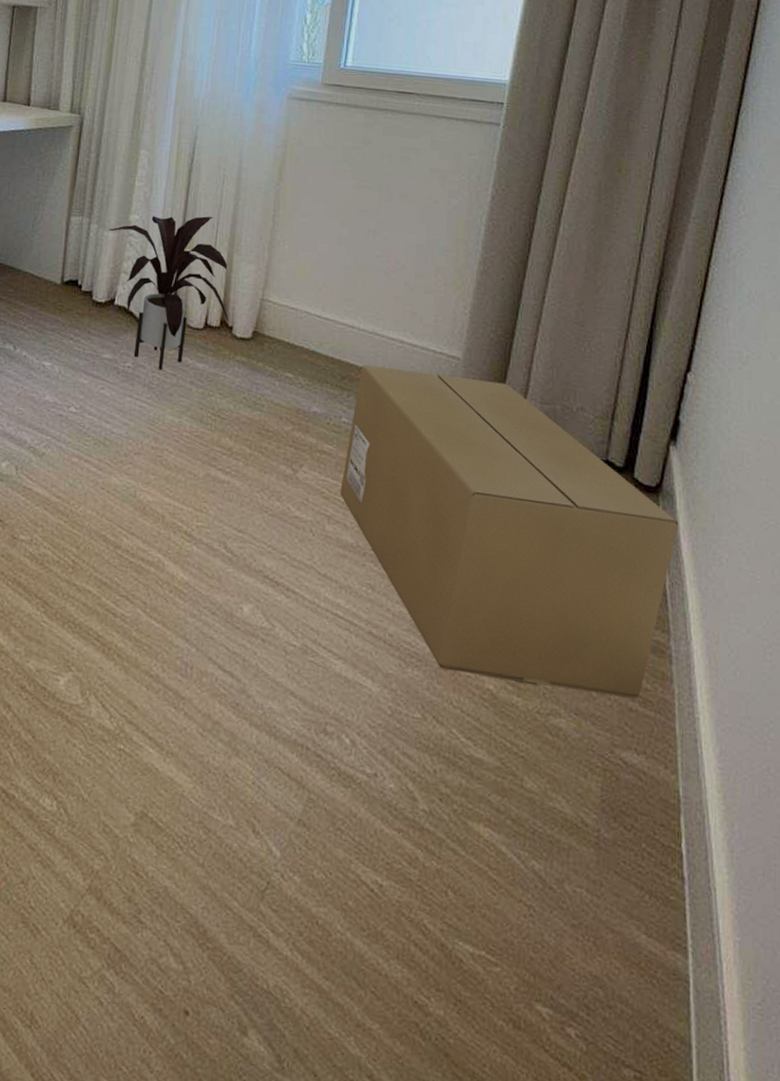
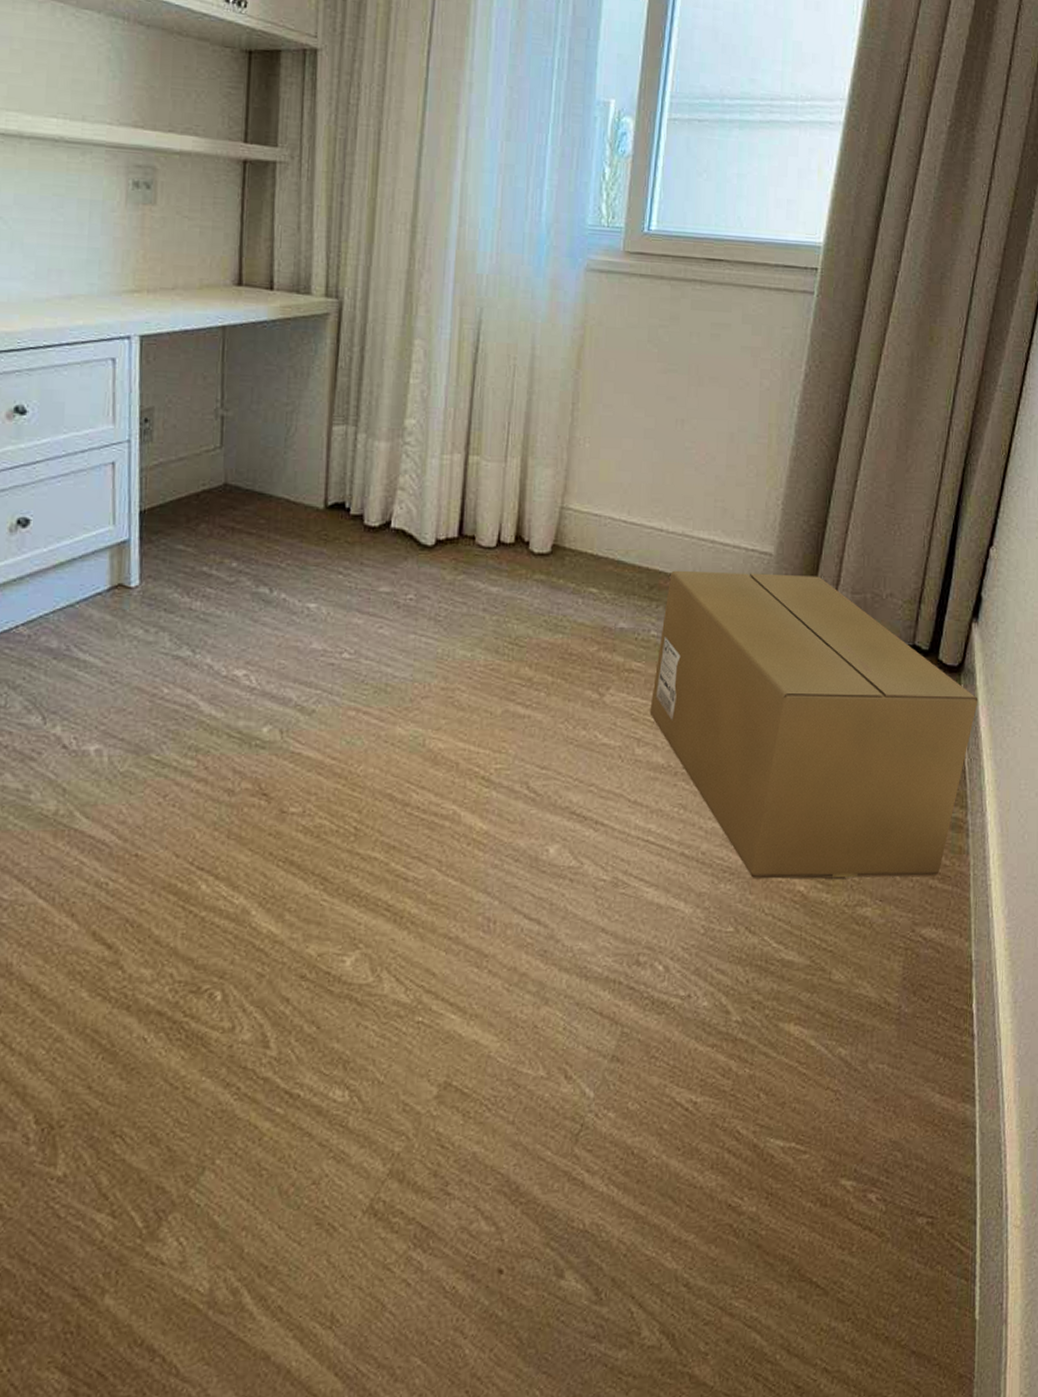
house plant: present [109,216,229,371] -> none [380,415,525,600]

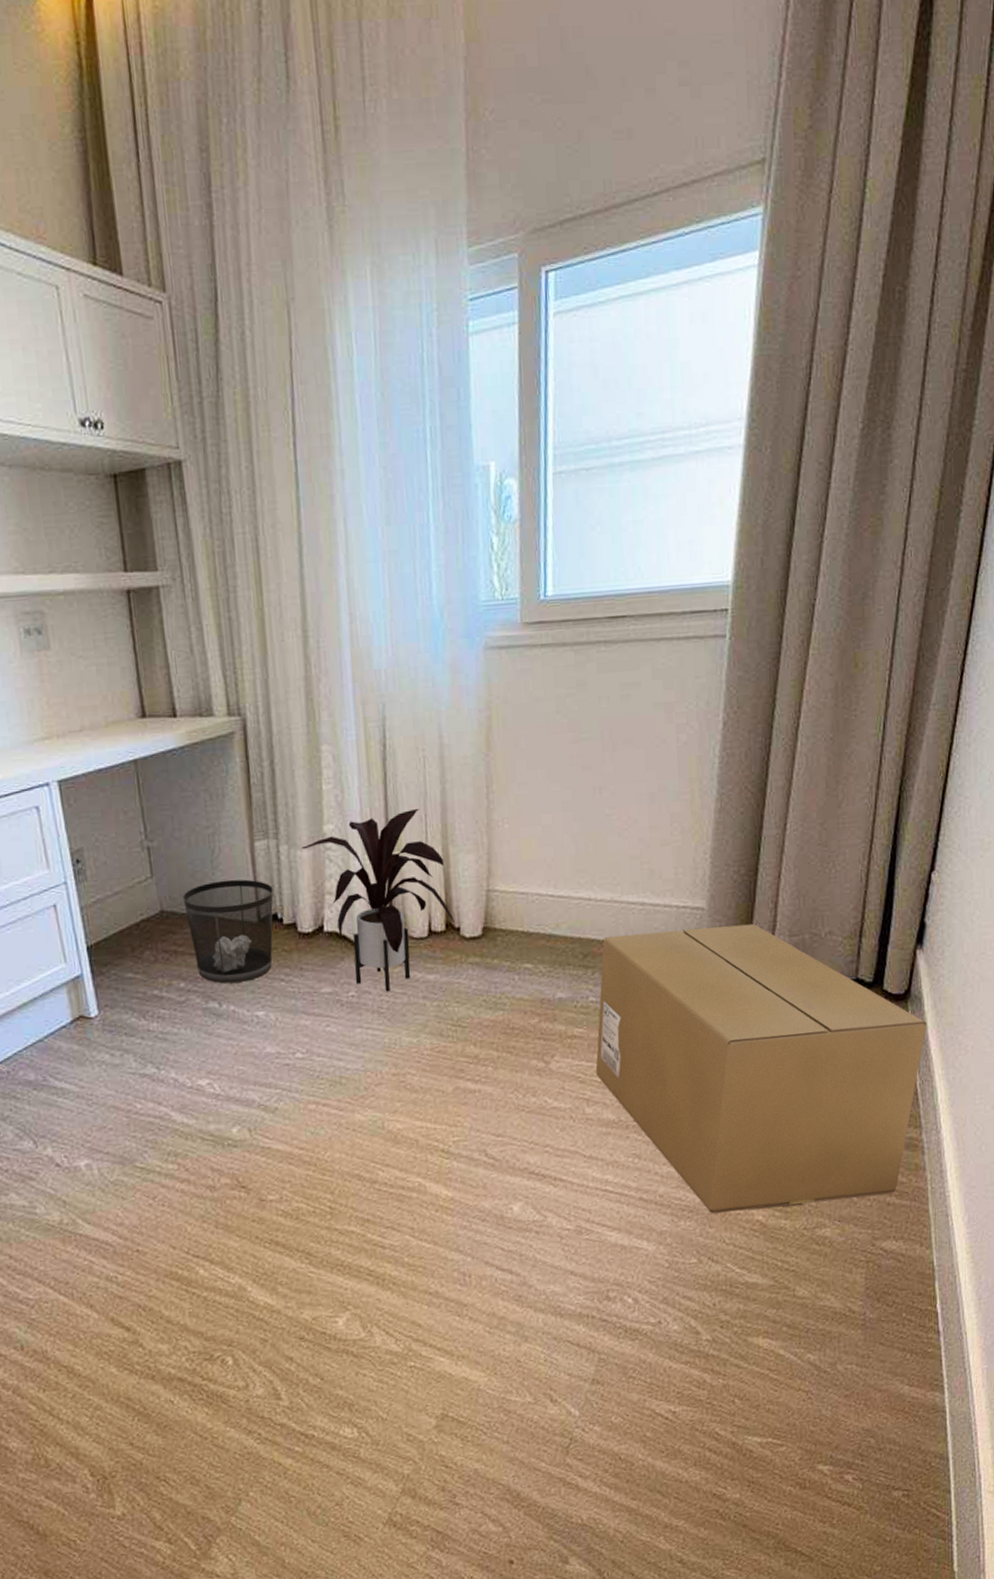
waste bin: none [249,460,346,569] -> present [183,879,274,984]
house plant: none [380,415,525,600] -> present [301,809,455,992]

